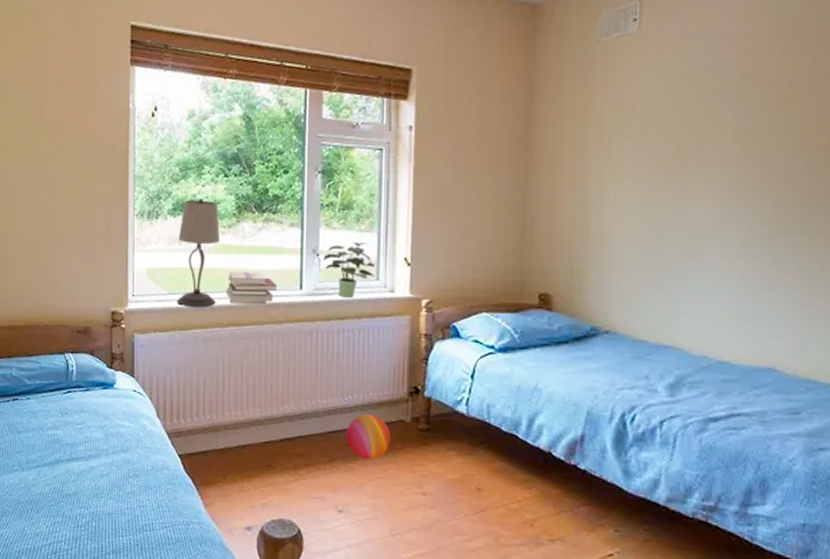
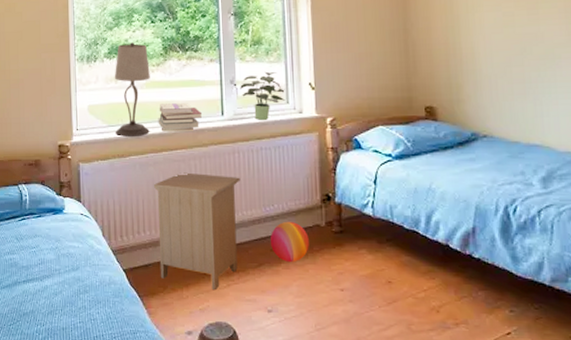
nightstand: none [216,351,317,483] -> present [153,172,240,289]

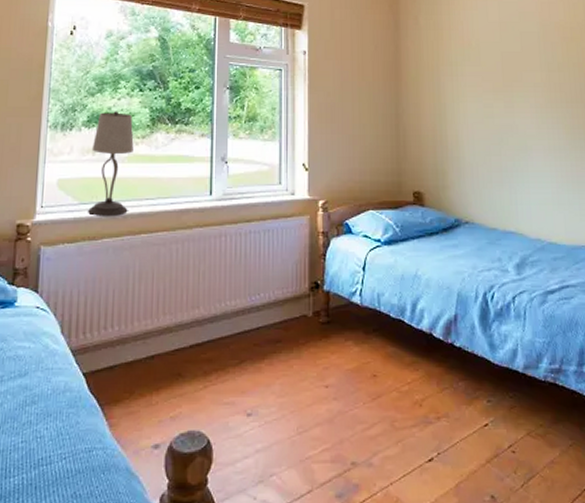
nightstand: present [153,172,240,289] -> none [127,258,226,392]
books: present [158,103,202,132] -> none [138,180,188,213]
potted plant: present [240,71,286,121] -> none [231,149,278,202]
ball: present [270,221,309,263] -> none [253,311,295,358]

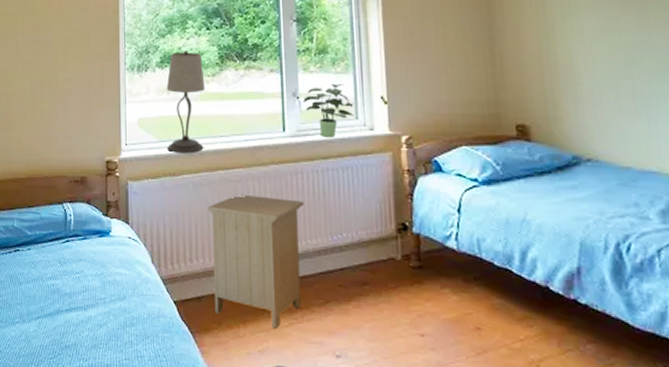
nightstand: none [127,258,226,392] -> present [207,194,304,328]
potted plant: none [231,149,278,202] -> present [303,83,354,139]

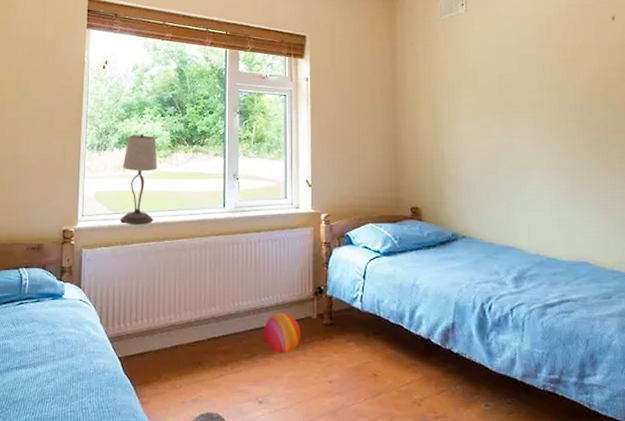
nightstand: present [207,194,304,328] -> none [153,261,238,379]
potted plant: present [303,83,354,139] -> none [242,167,284,215]
ball: none [337,252,383,301] -> present [263,312,301,354]

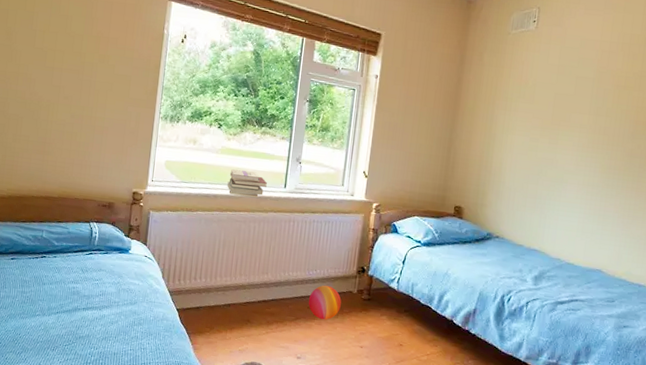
table lamp: present [120,134,157,226] -> none [187,110,228,196]
books: none [162,194,204,223] -> present [227,169,267,199]

